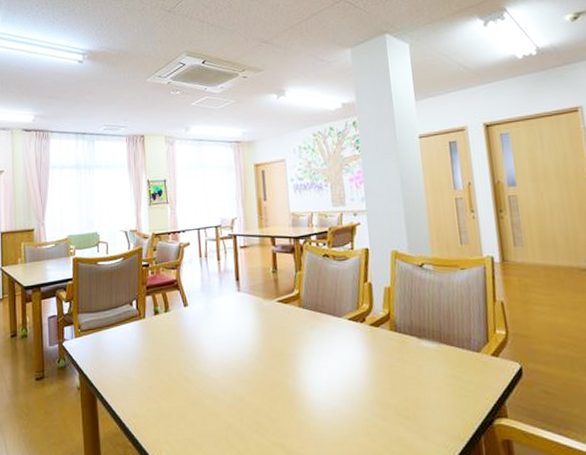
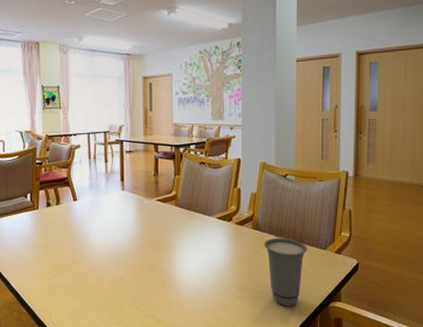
cup: none [405,340,458,427] -> present [264,238,307,306]

